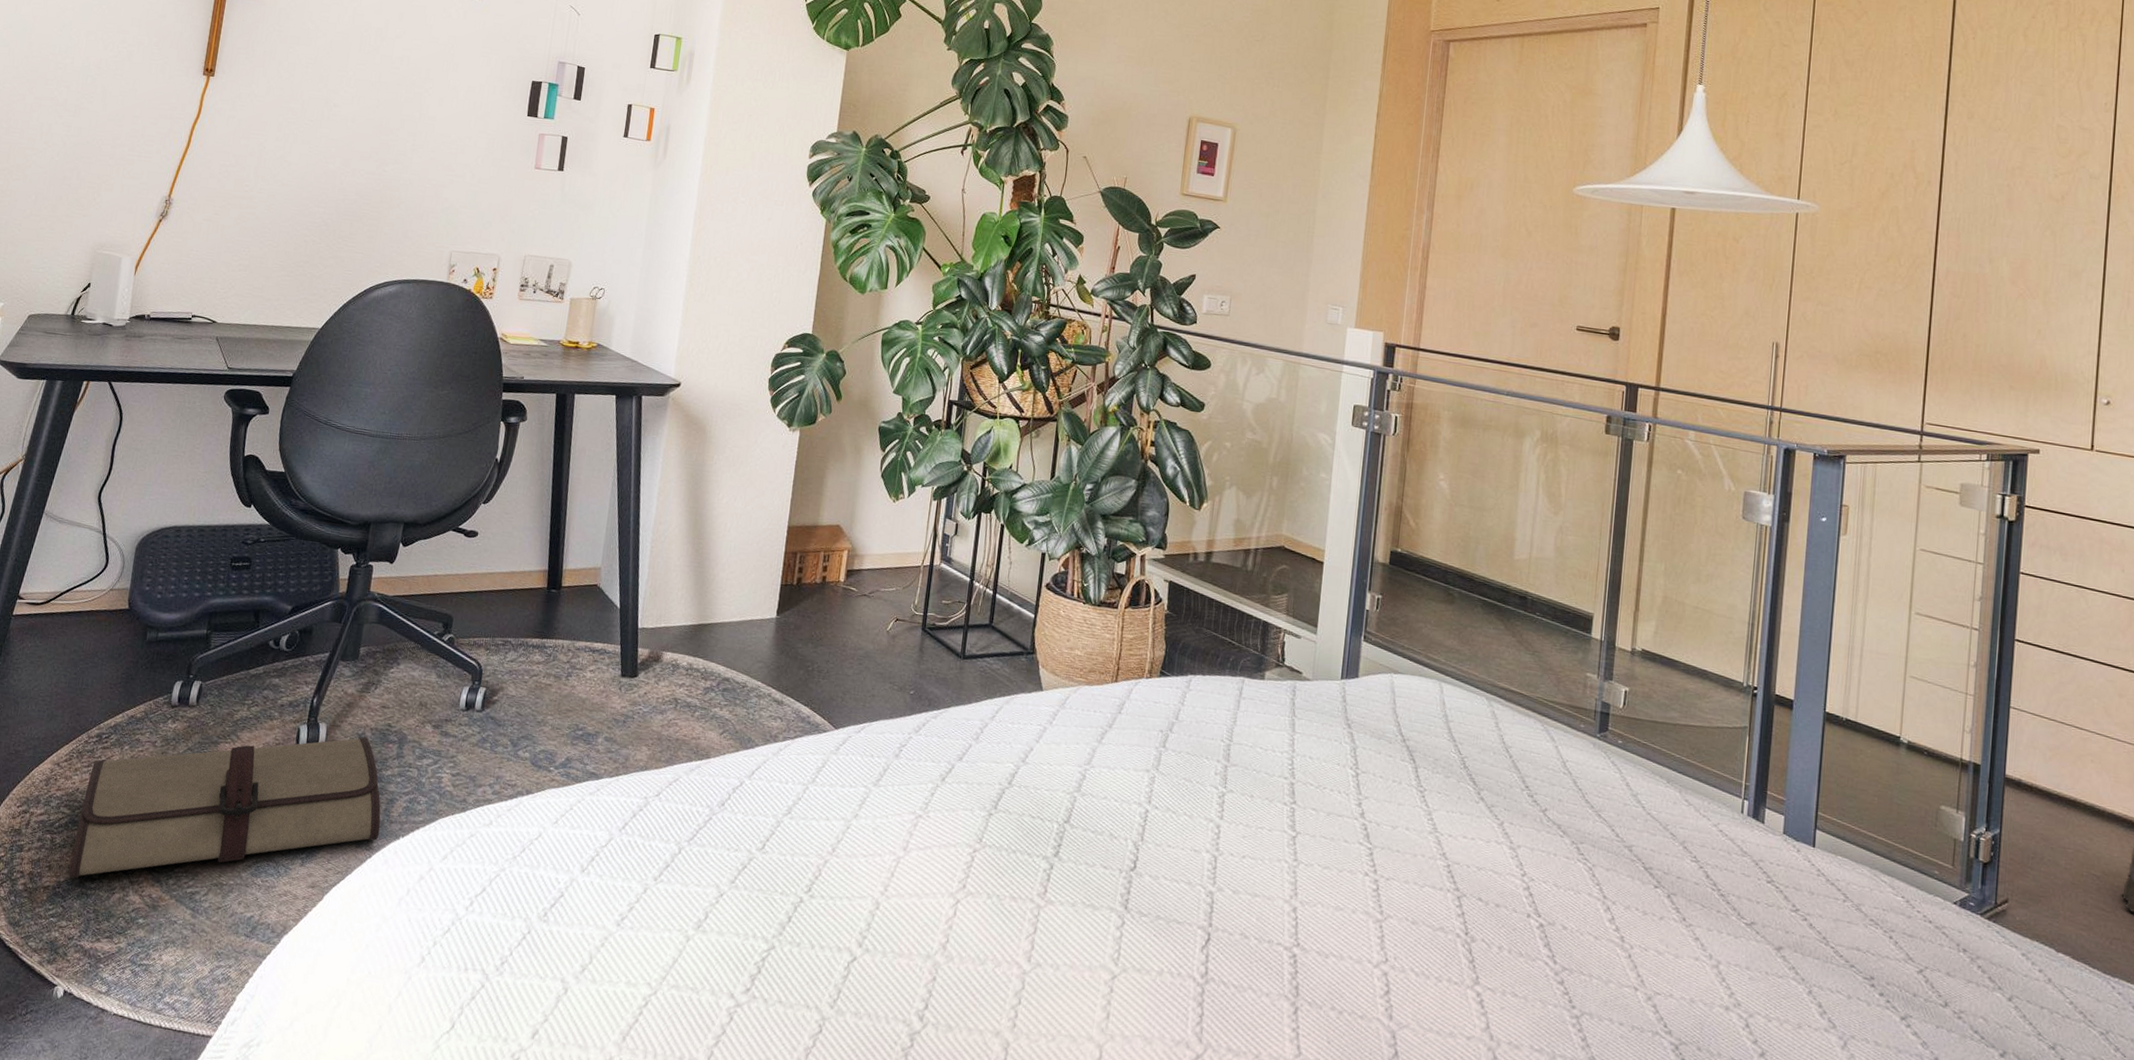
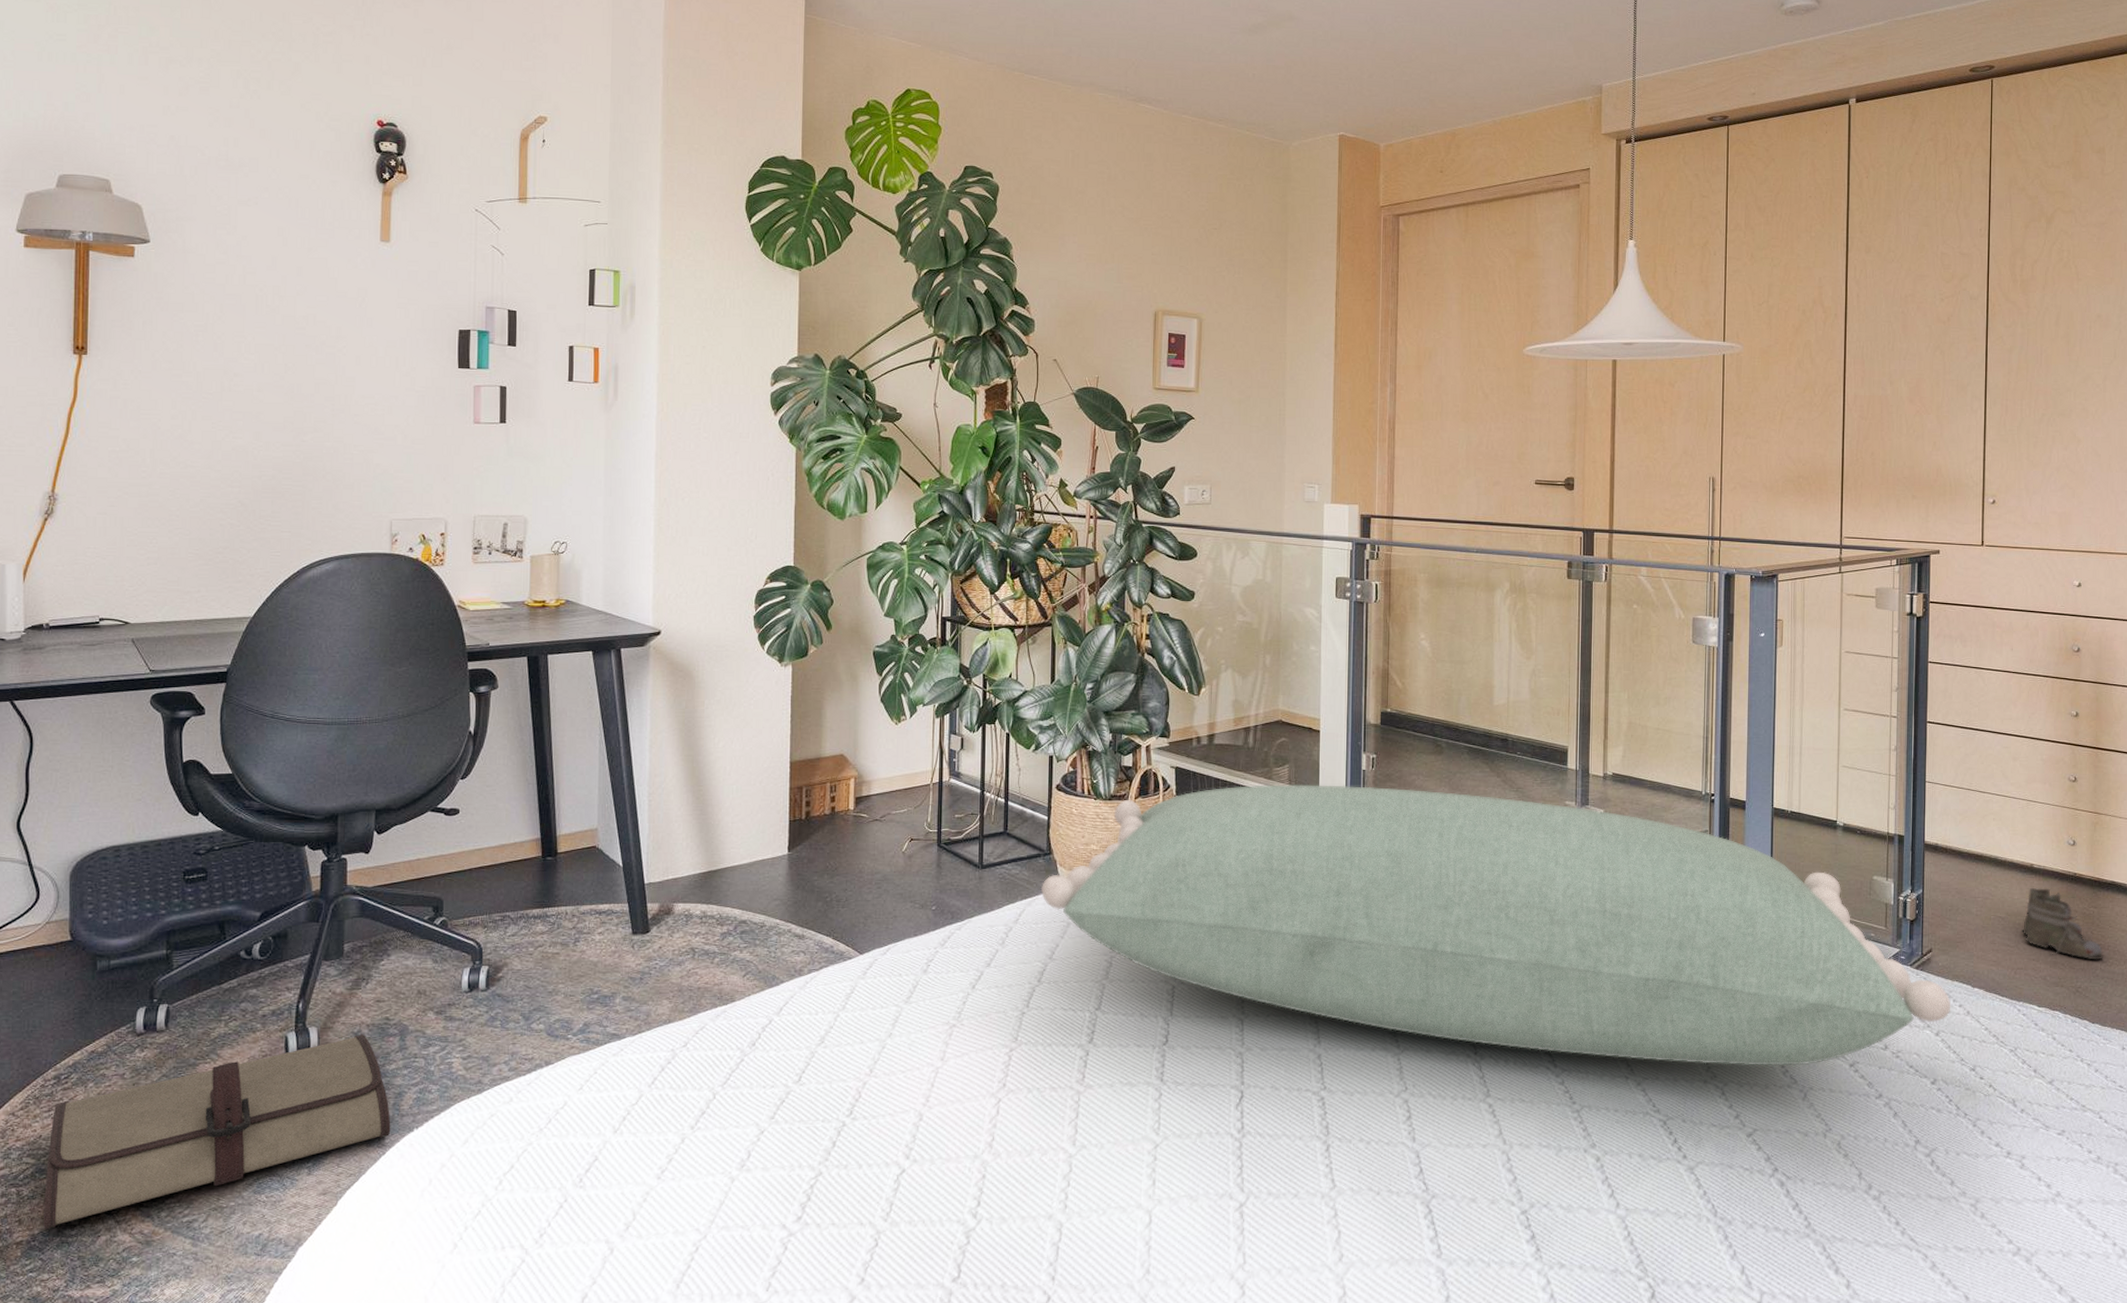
pillow: none [1020,607,2029,1010] -> present [1040,784,1951,1066]

